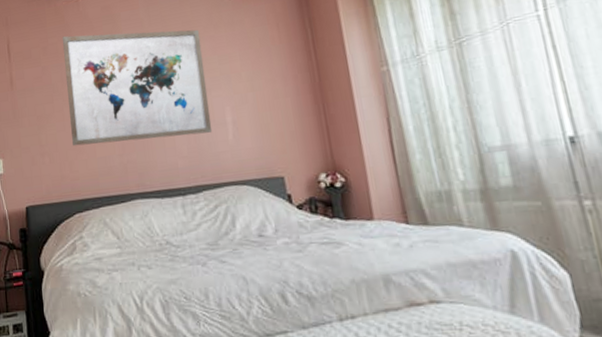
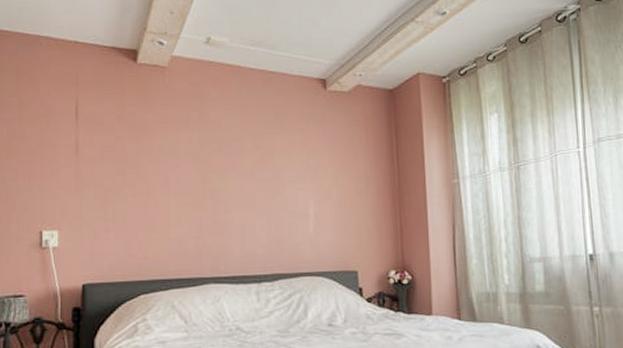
wall art: present [62,29,213,147] -> none [141,106,294,224]

